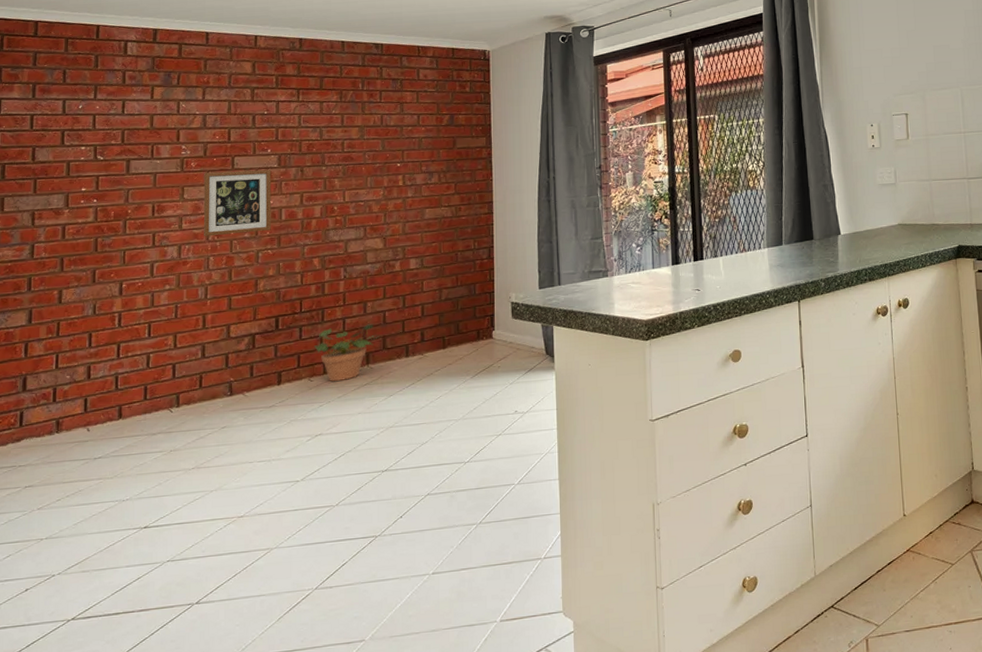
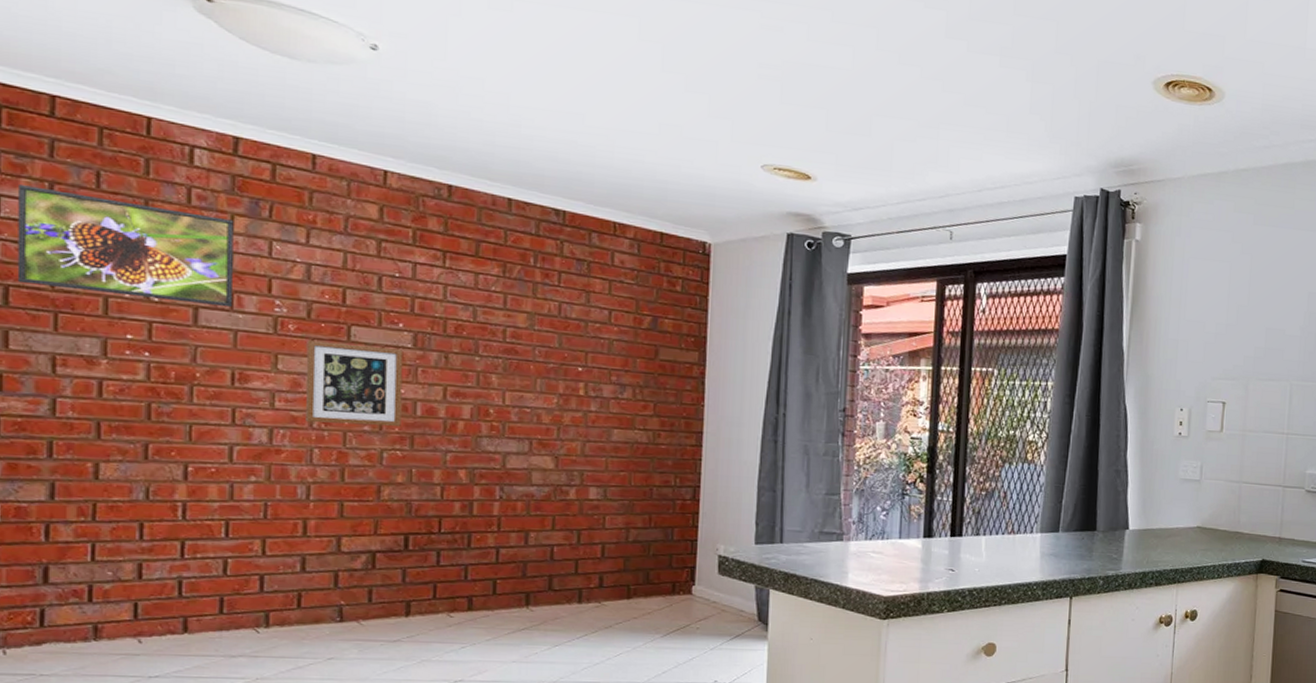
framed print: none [10,88,154,161] -> present [17,185,234,308]
potted plant: present [314,323,379,381] -> none [456,557,544,621]

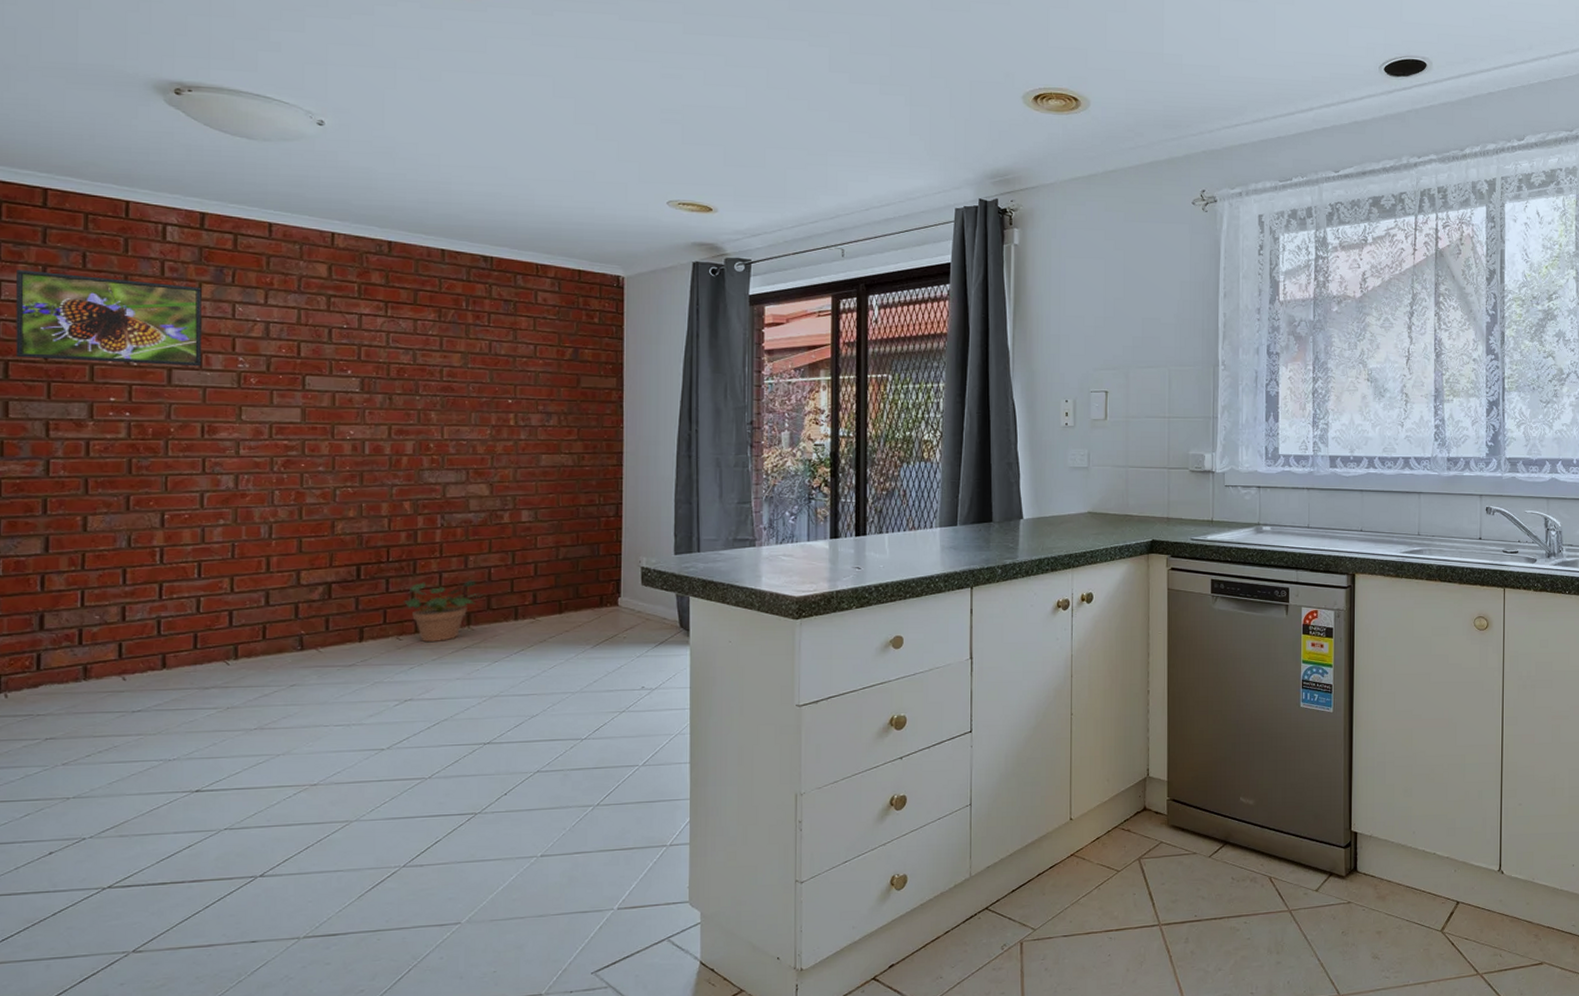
picture frame: present [305,340,404,427] -> none [266,392,352,467]
potted plant: none [456,557,544,621] -> present [404,579,483,642]

